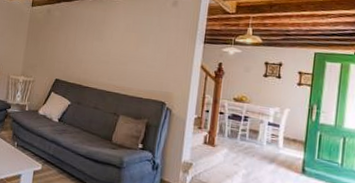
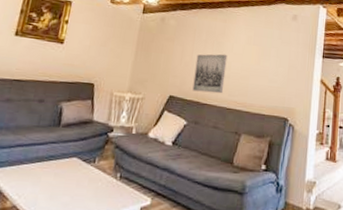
wall art: none [75,41,107,78] -> present [192,54,228,94]

